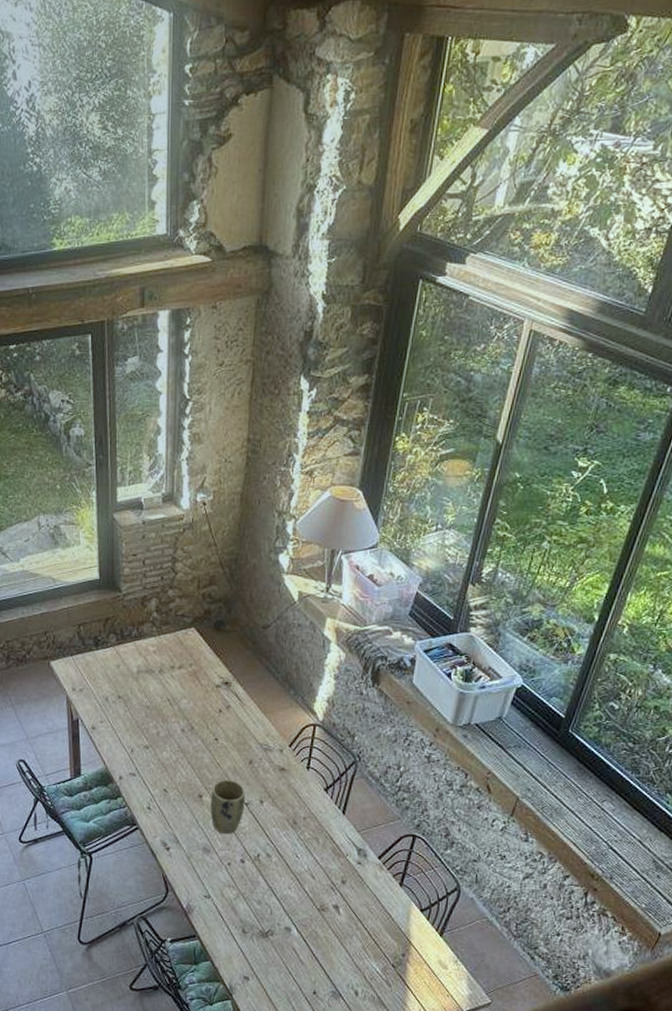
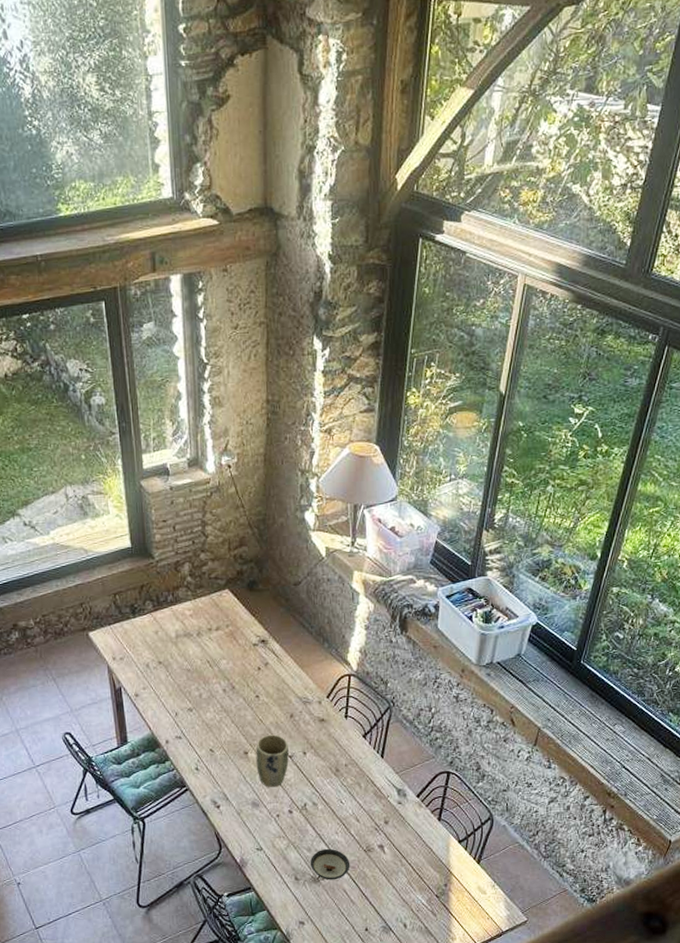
saucer: none [260,903,302,937] -> present [311,848,350,880]

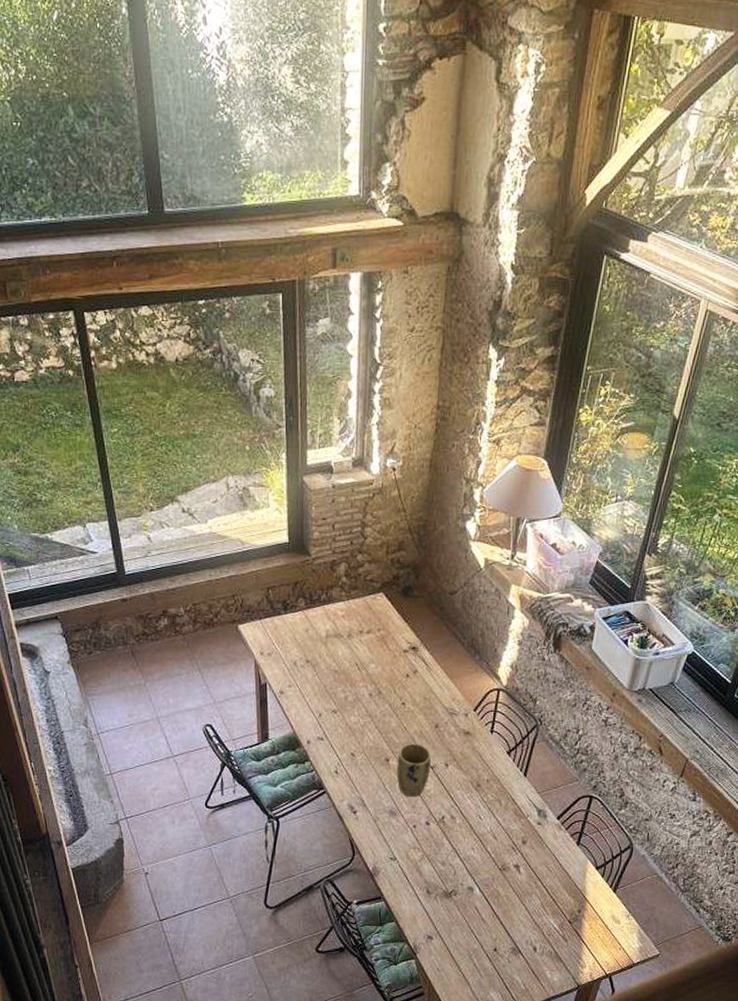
saucer: present [311,848,350,880] -> none [444,863,484,897]

